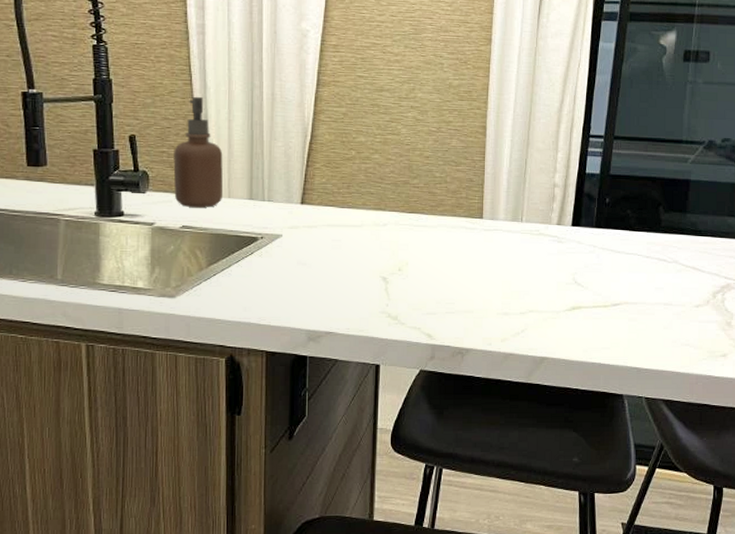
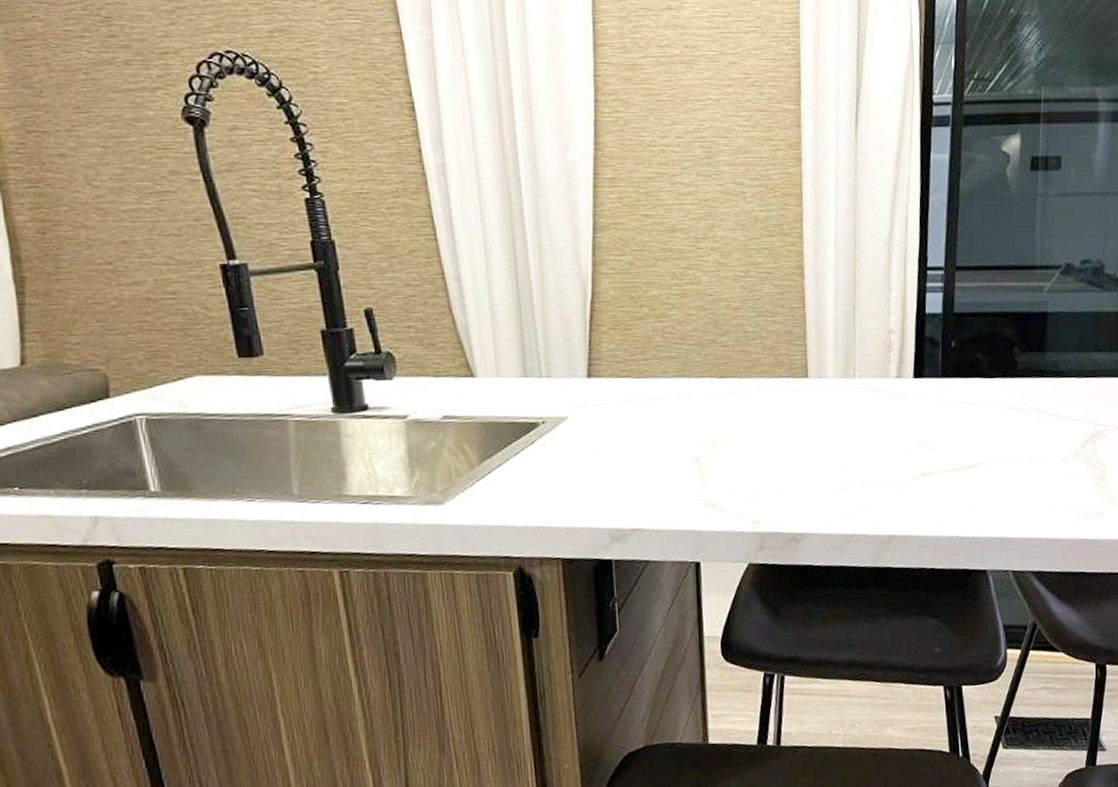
soap dispenser: present [173,96,224,207] -> none [423,254,491,392]

